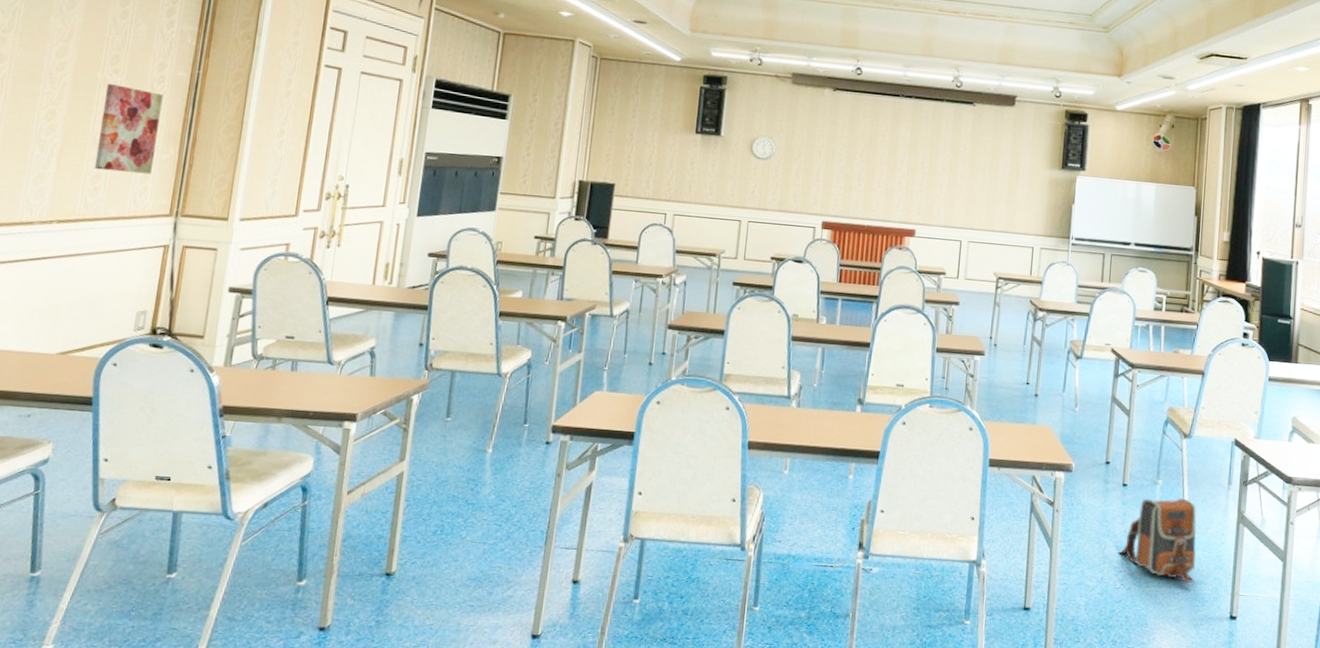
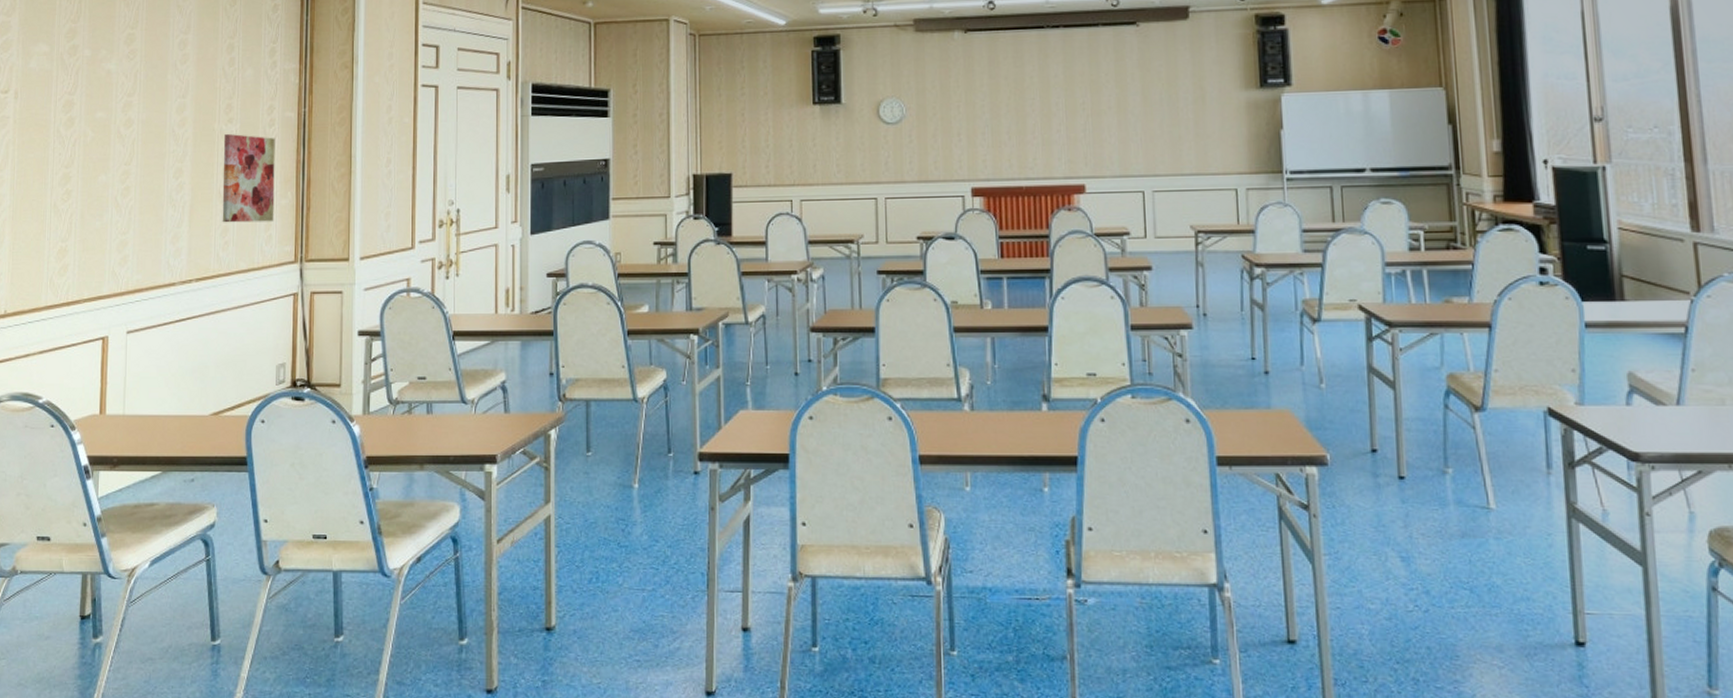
backpack: present [1117,498,1197,584] -> none [1404,490,1518,601]

